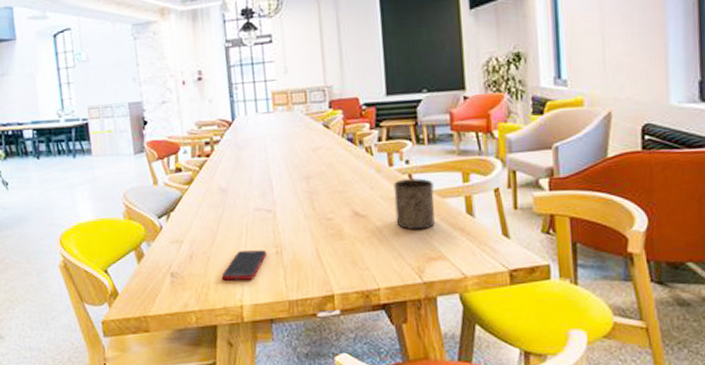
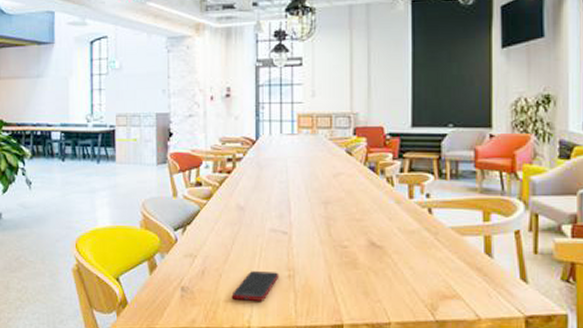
cup: present [393,178,435,230] -> none [412,213,453,266]

